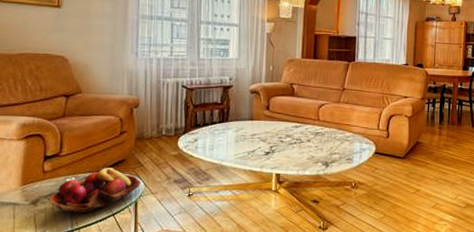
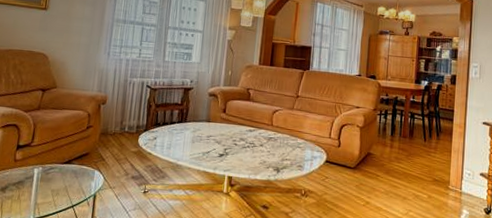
fruit basket: present [50,168,141,214] -> none [17,160,101,203]

